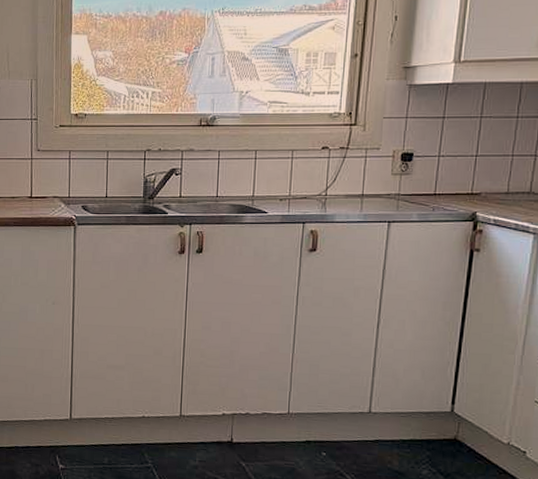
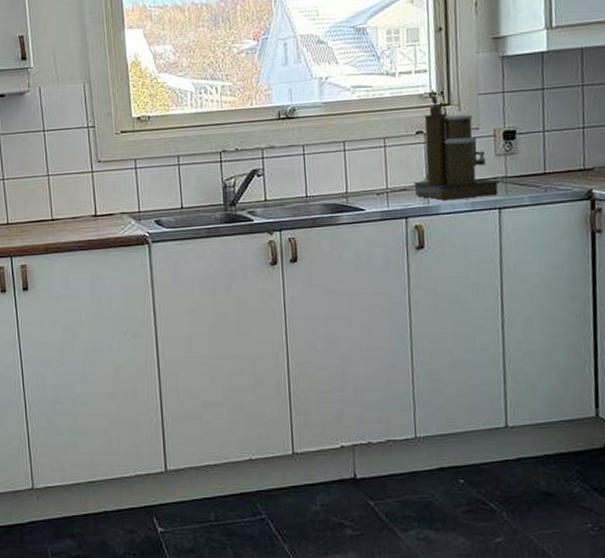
coffee maker: none [314,110,391,210] -> present [414,90,499,200]

